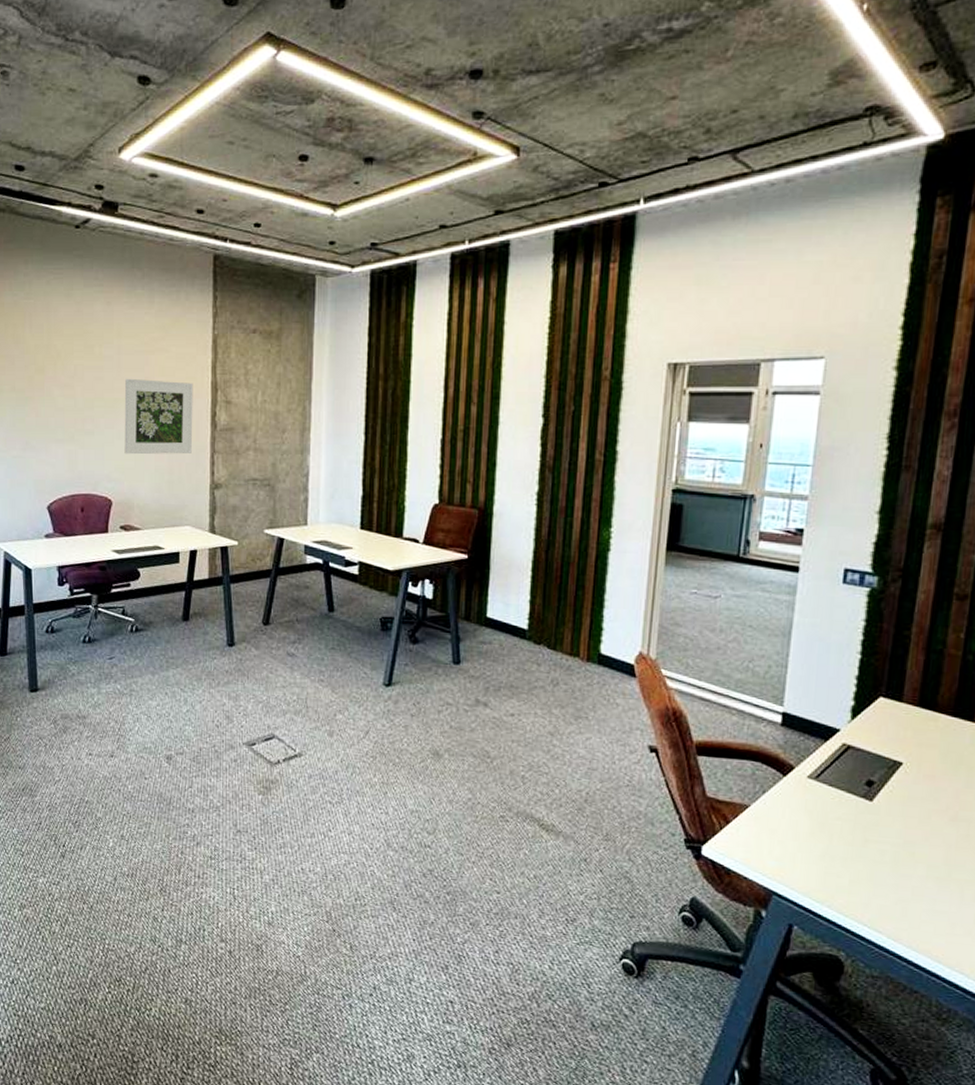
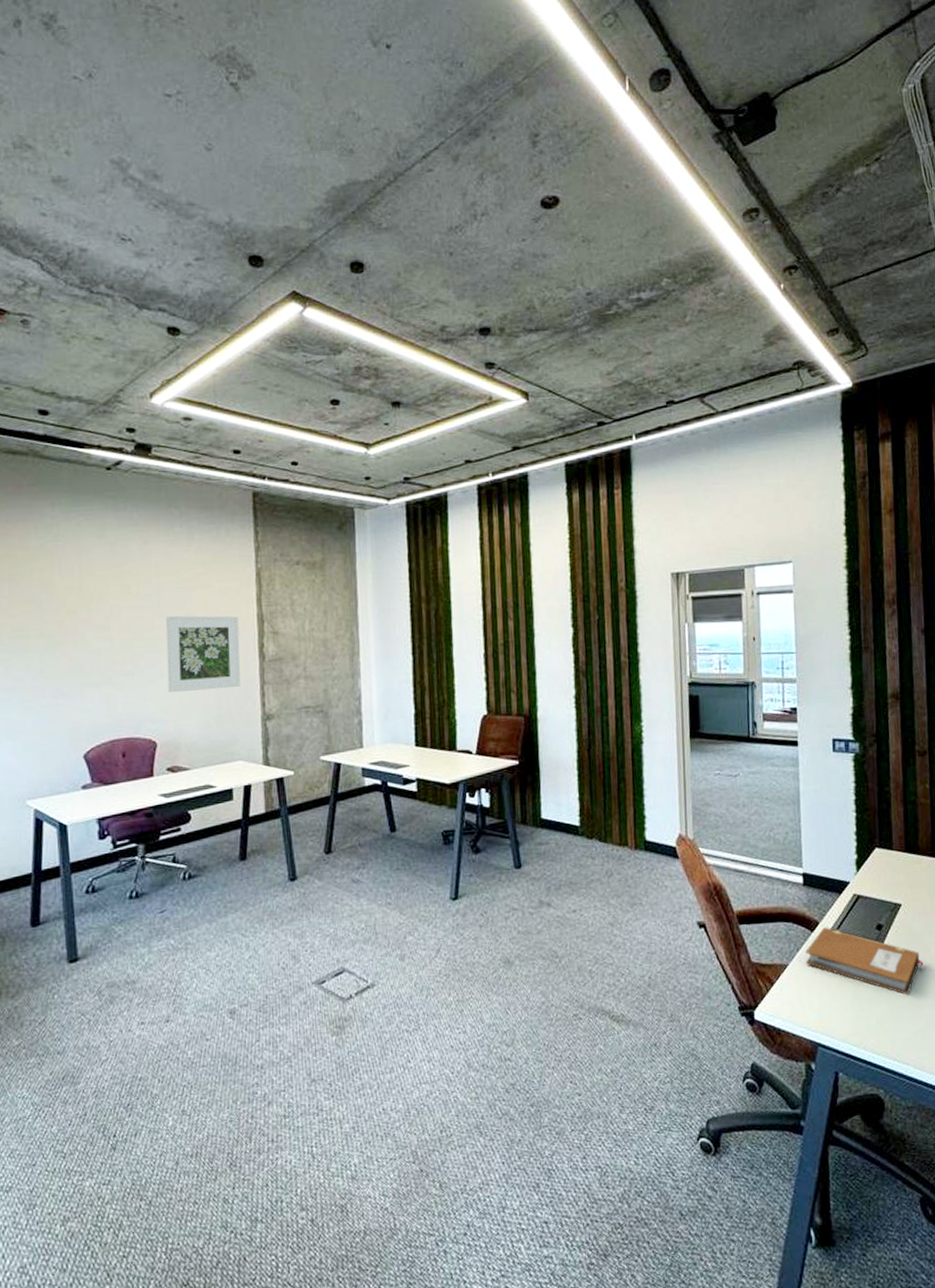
notebook: none [772,773,921,861] -> present [805,927,924,996]

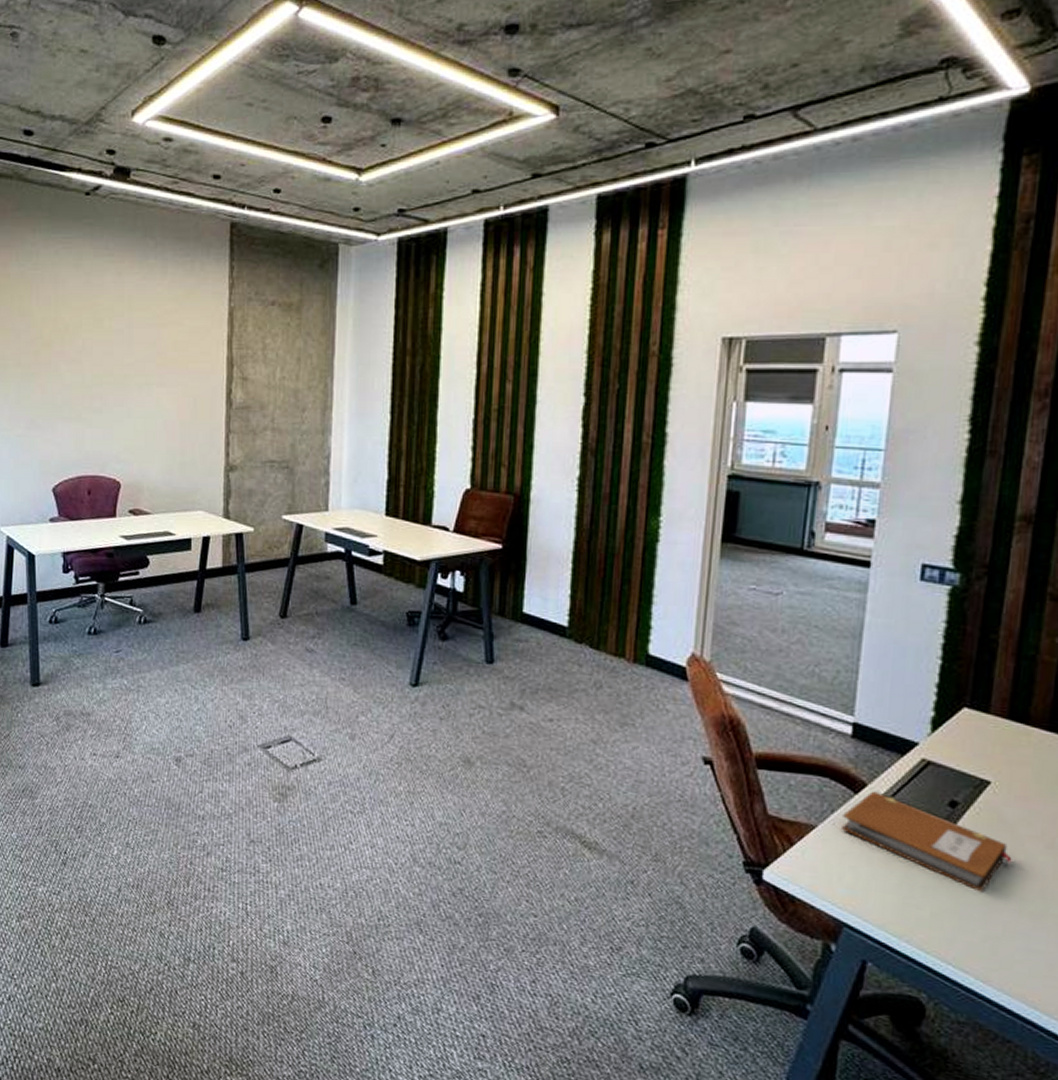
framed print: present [166,615,241,693] -> none [134,353,208,434]

